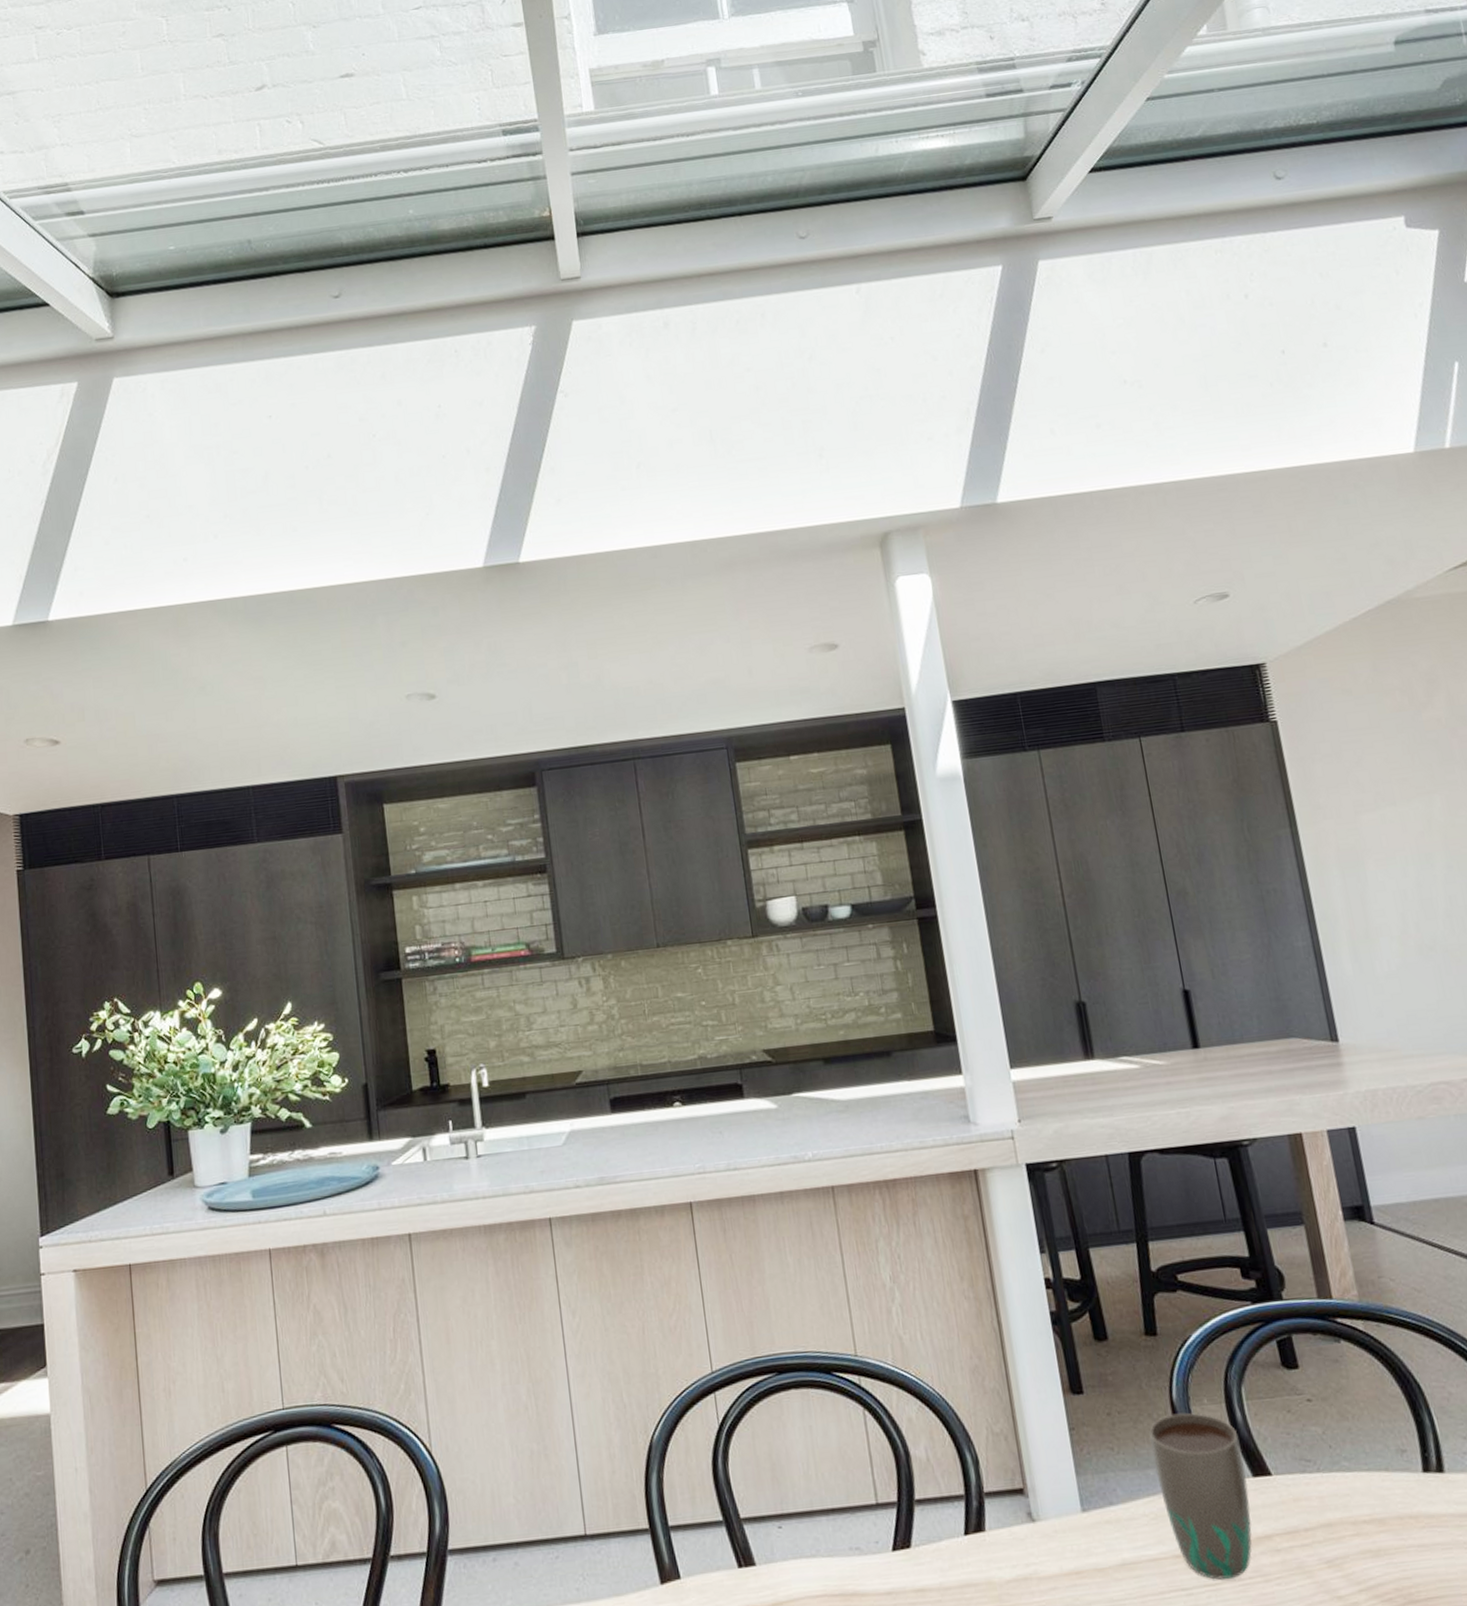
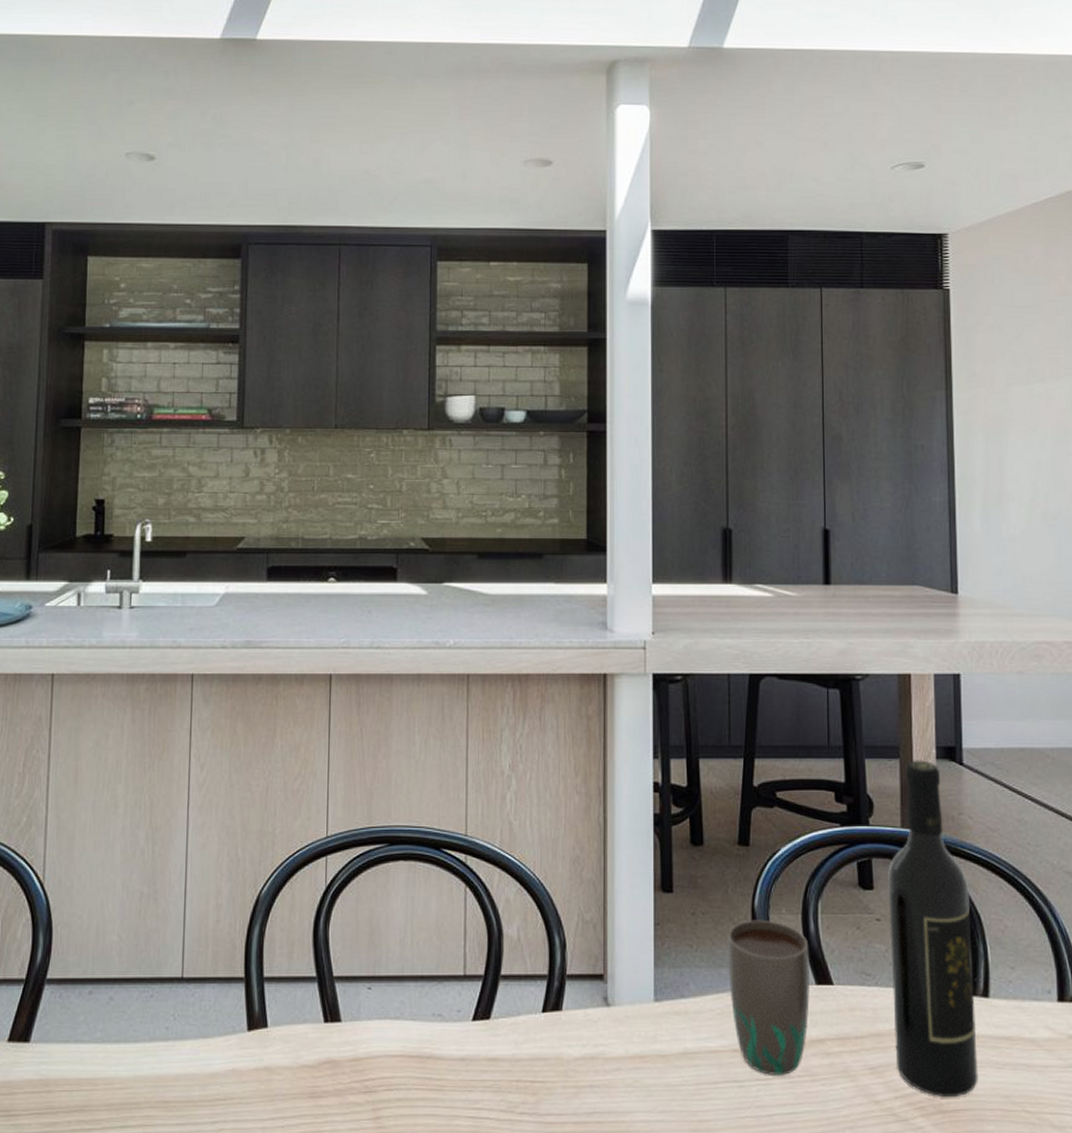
wine bottle: none [1311,1223,1447,1586] -> present [888,760,978,1098]

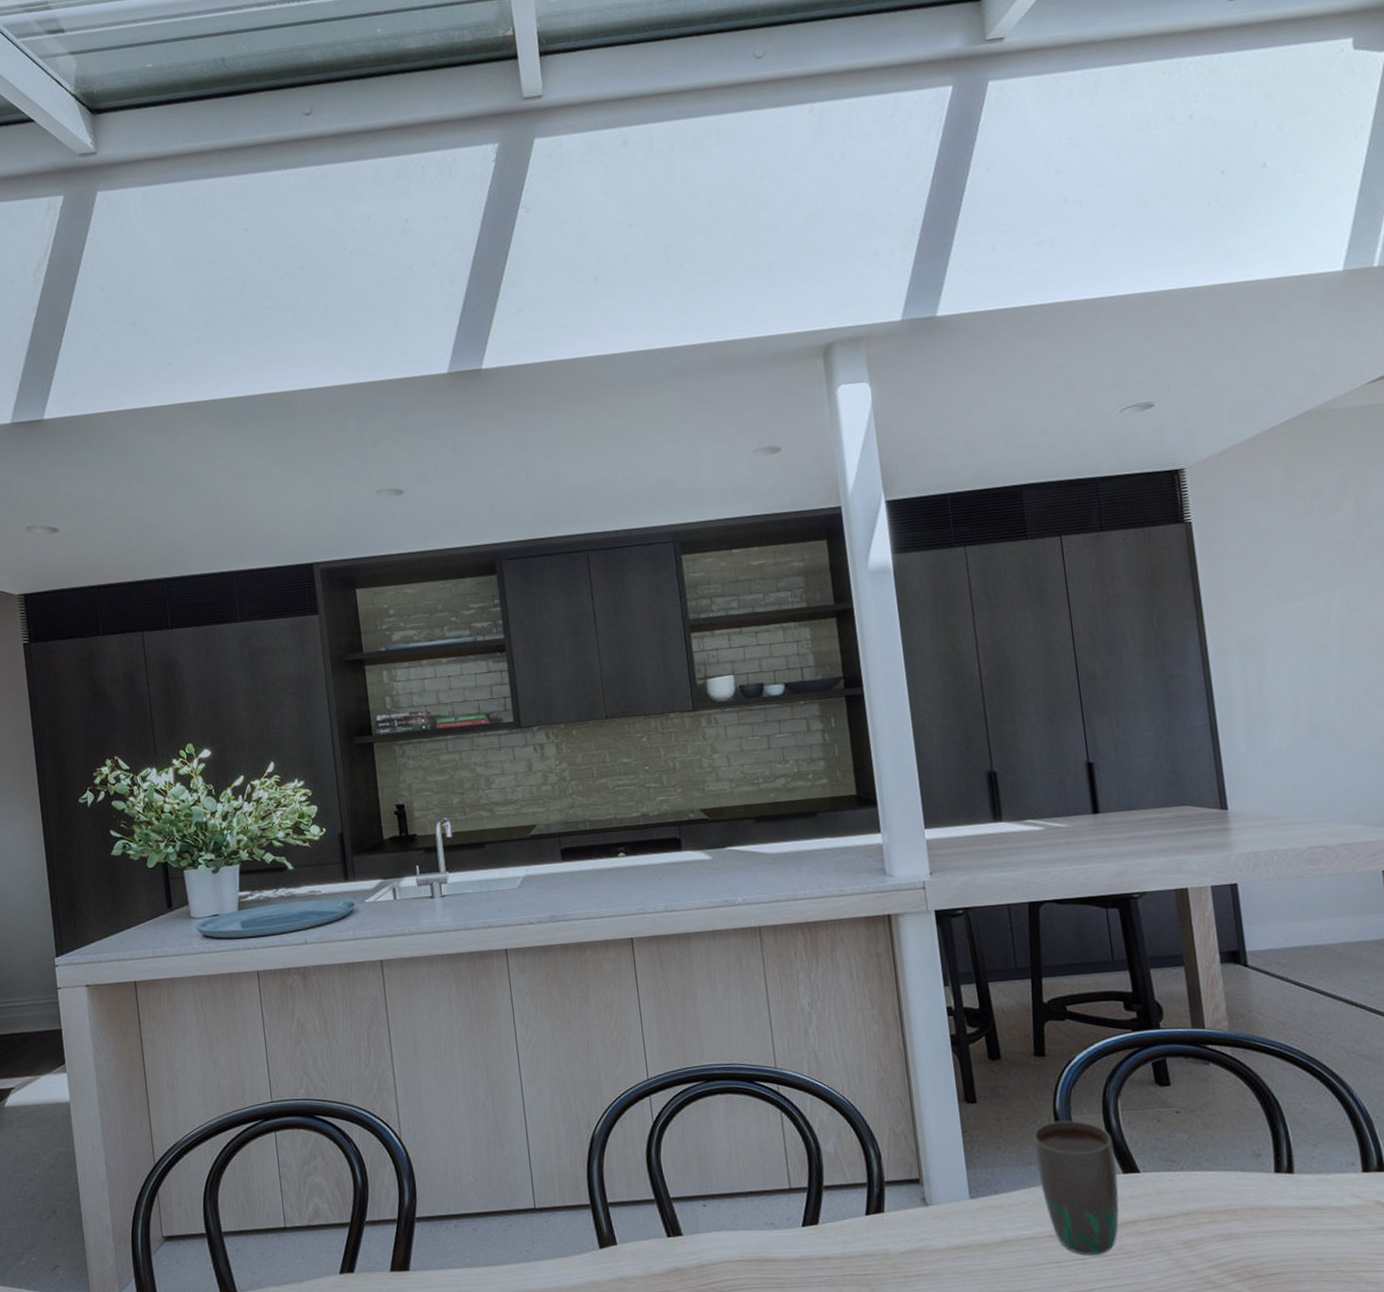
wine bottle: present [888,760,978,1098] -> none [1183,965,1290,1264]

